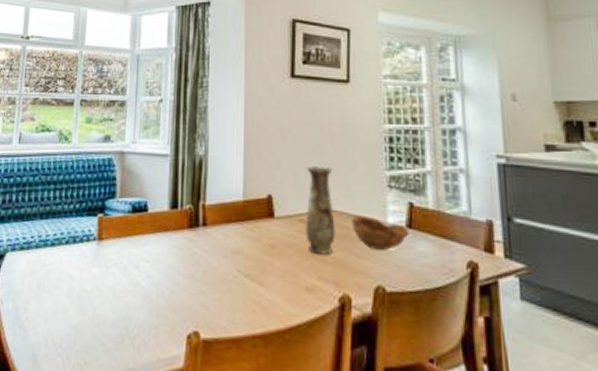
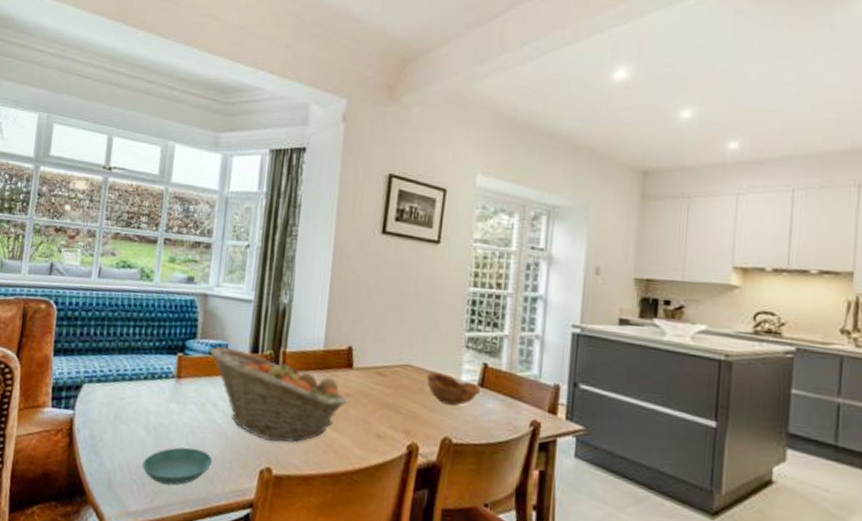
saucer: none [66,314,137,357] -> present [142,447,212,486]
fruit basket: none [130,204,271,303] -> present [210,346,347,443]
vase: present [305,166,336,255] -> none [381,322,414,406]

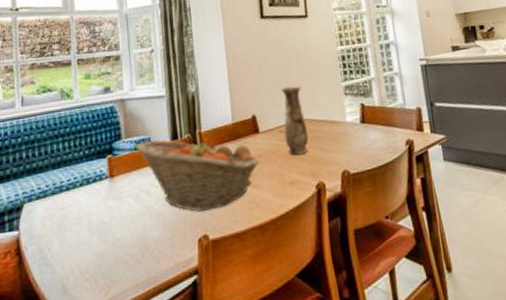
saucer: present [142,447,212,486] -> none [92,235,155,276]
vase: none [381,322,414,406] -> present [281,86,309,155]
bowl: present [426,371,481,406] -> none [319,119,363,144]

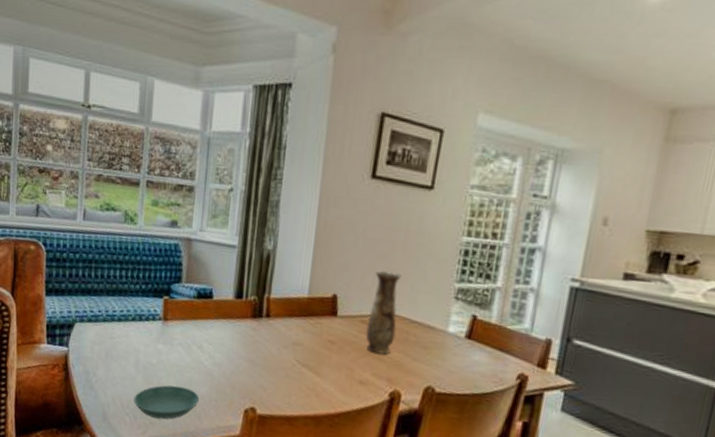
saucer: none [92,235,155,276] -> present [133,385,199,420]
fruit basket: present [136,136,260,212] -> none [195,290,330,386]

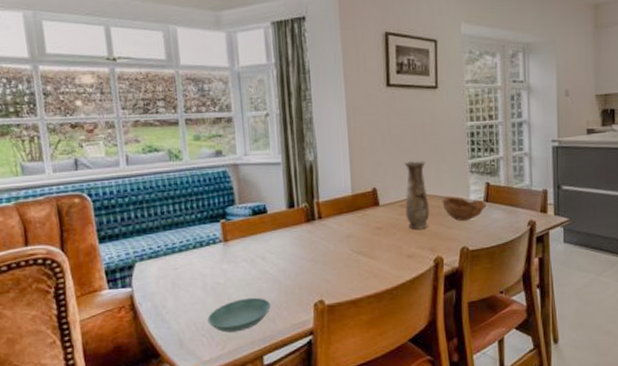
bowl: none [412,321,468,357] -> present [442,196,487,221]

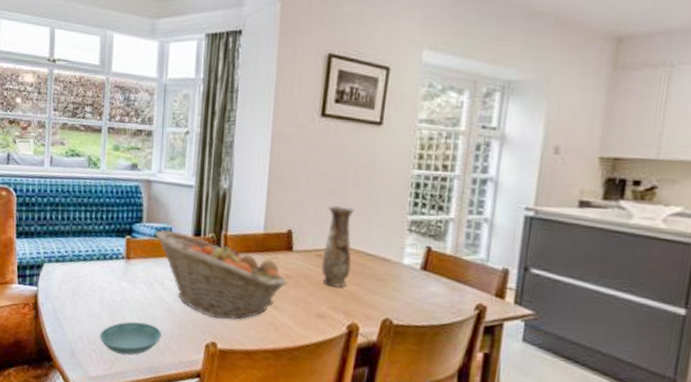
fruit basket: none [250,206,379,279] -> present [156,229,287,320]
bowl: present [442,196,487,221] -> none [367,254,424,289]

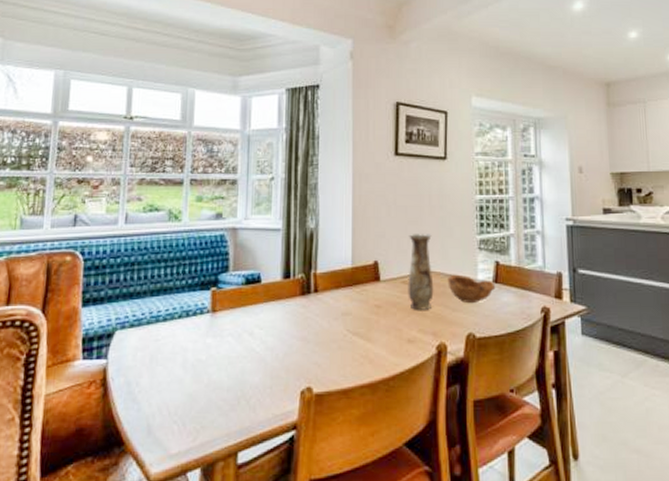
saucer: present [99,321,161,355] -> none [182,379,252,420]
fruit basket: present [156,229,287,320] -> none [243,276,377,362]
bowl: none [367,254,424,289] -> present [447,274,496,304]

